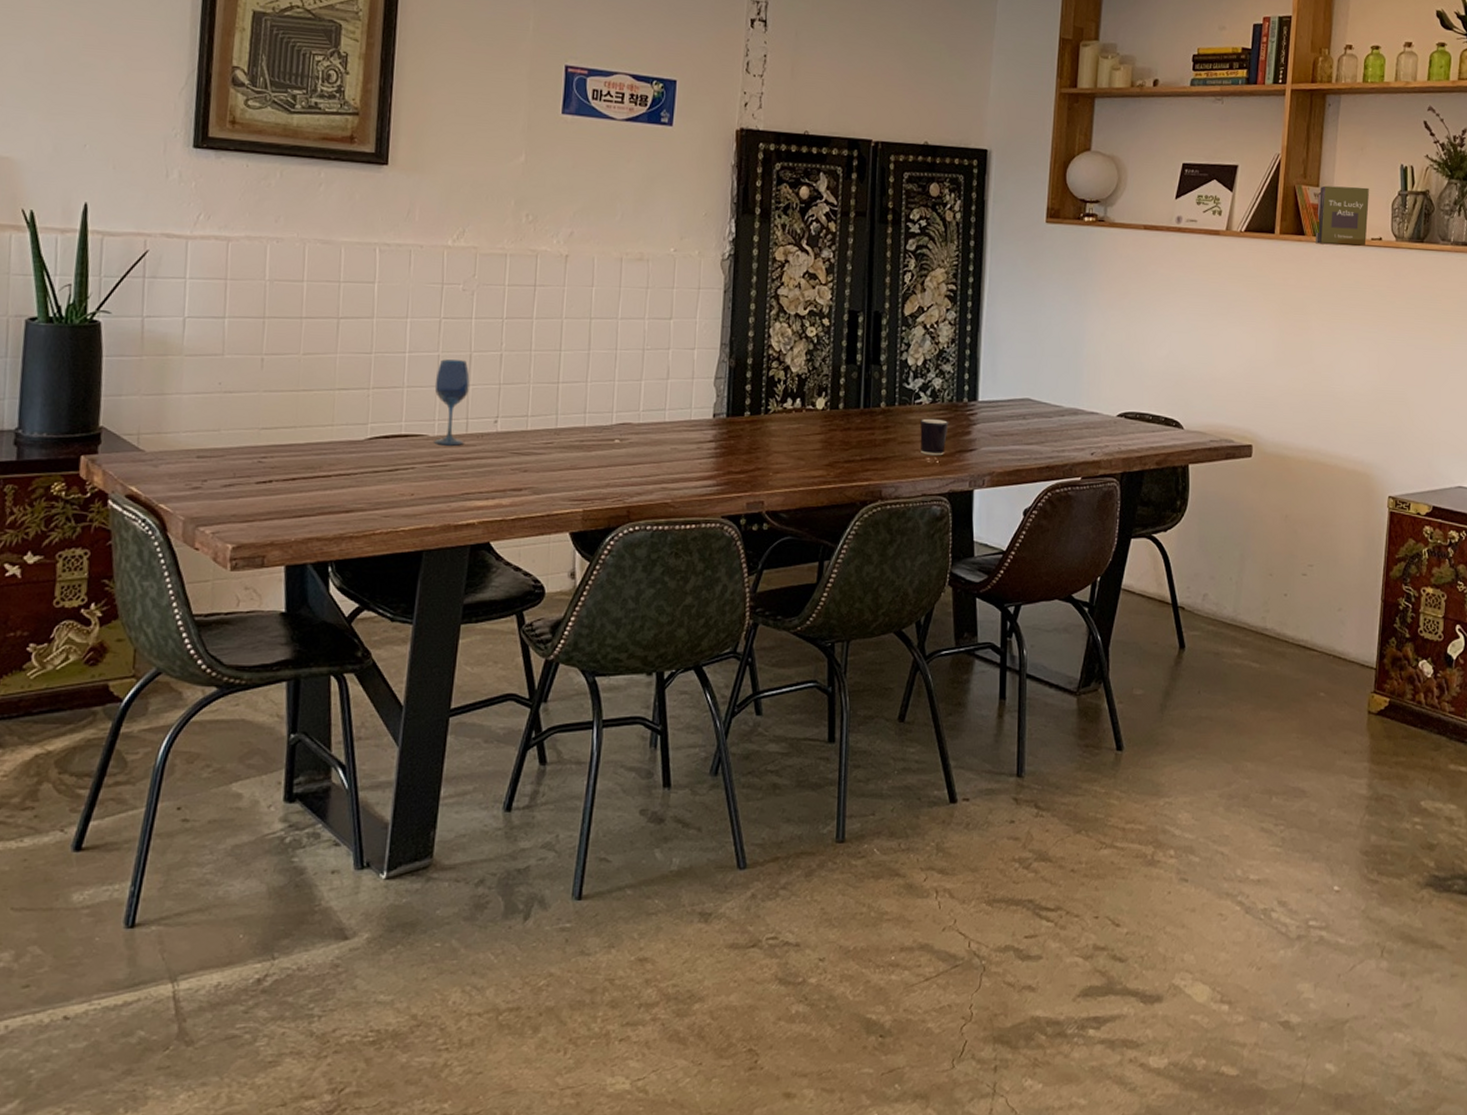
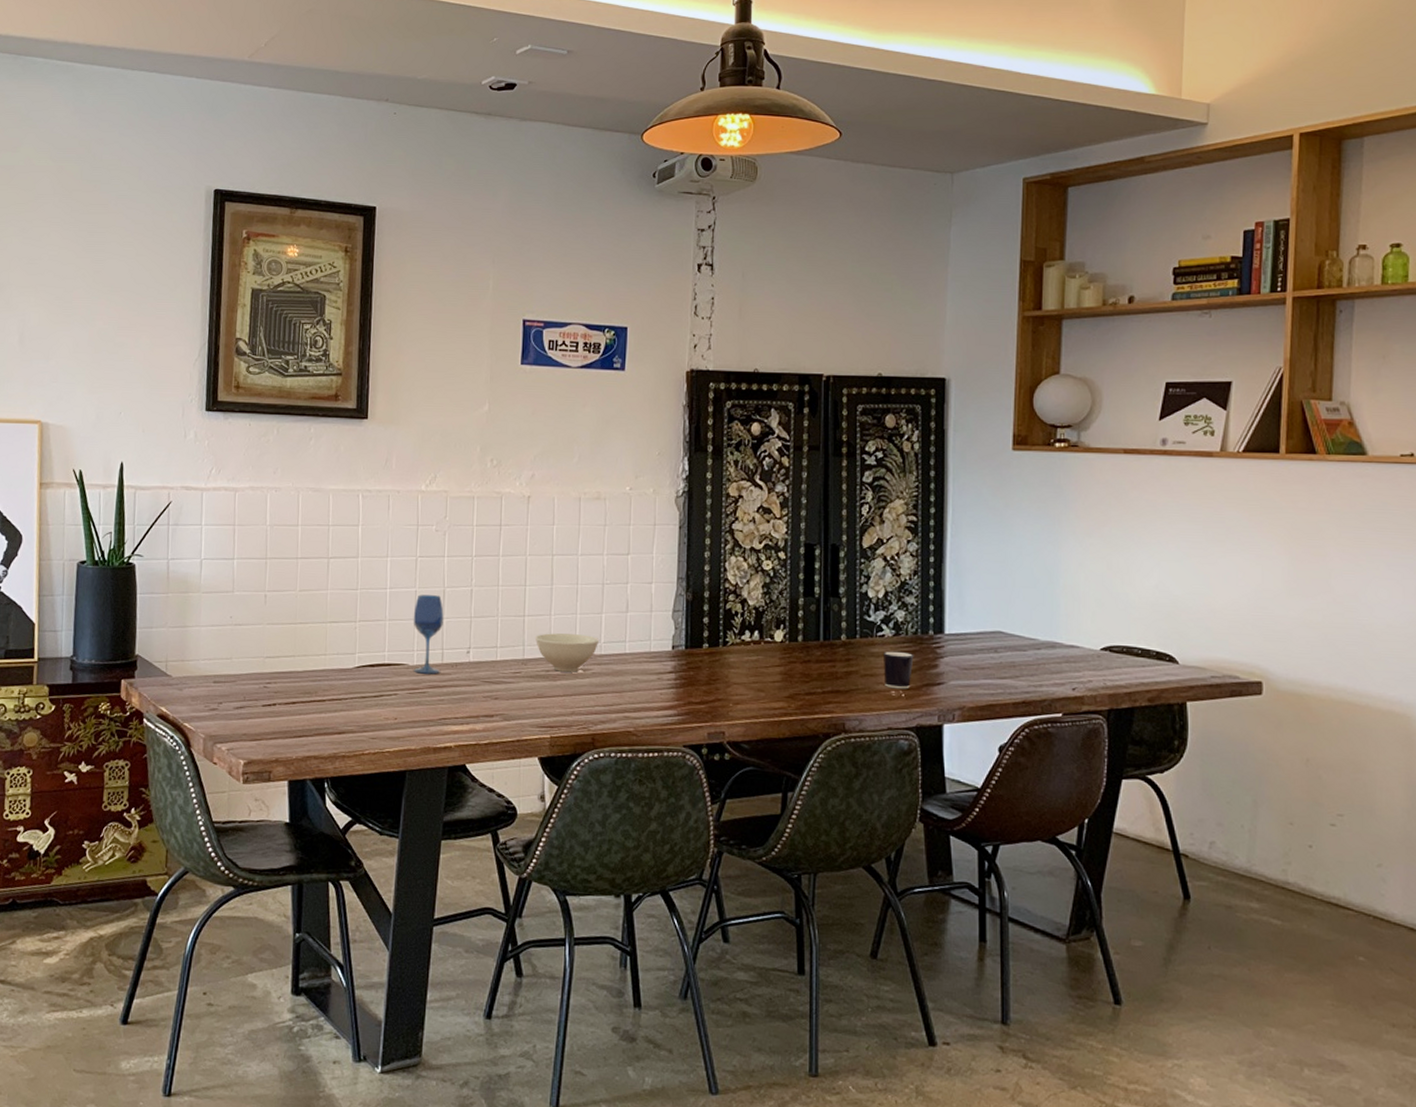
bowl: none [569,401,638,442] -> present [534,633,600,672]
books: present [1316,185,1369,247] -> none [1330,399,1396,464]

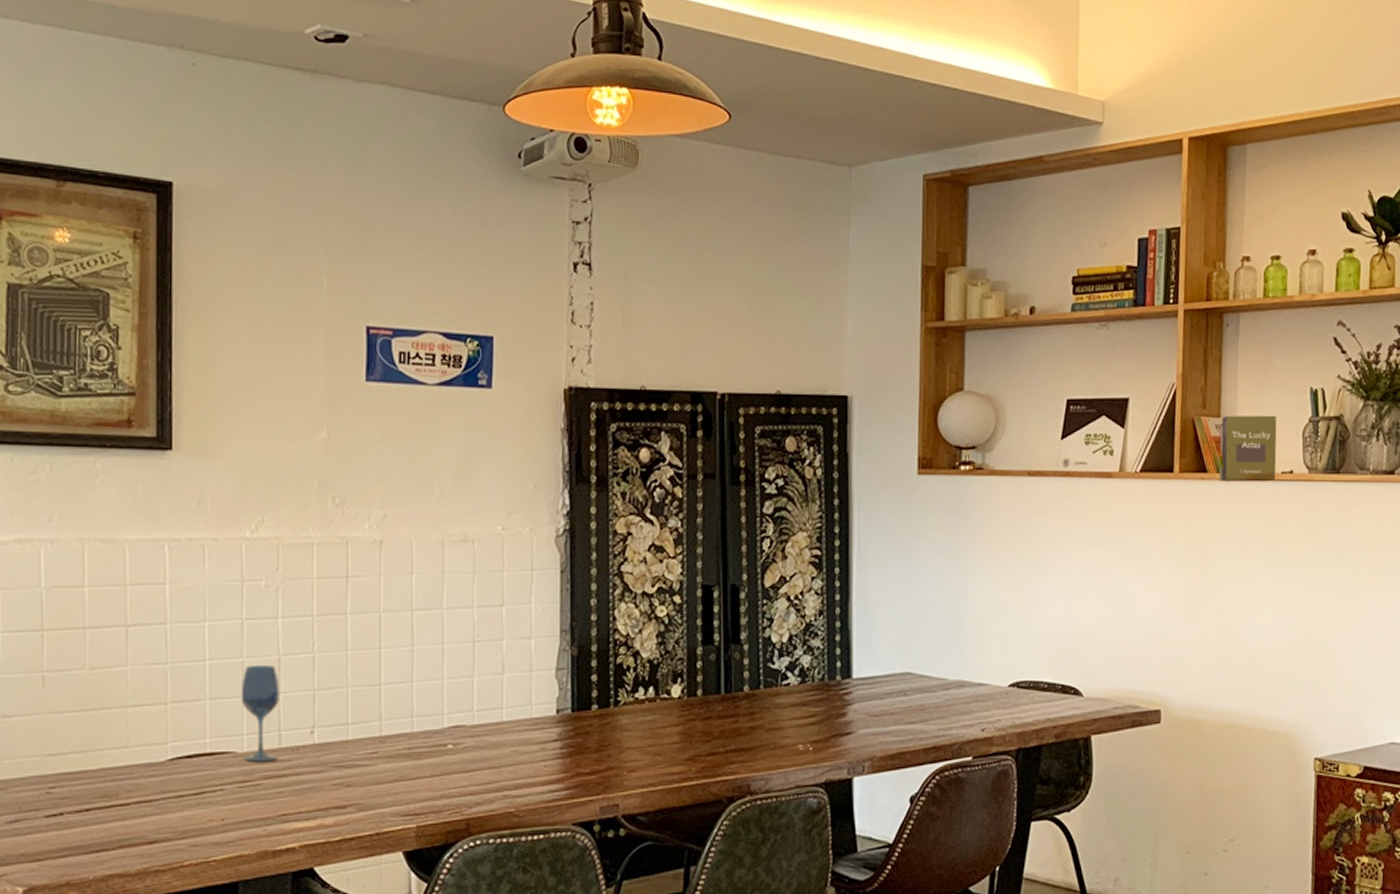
bowl: present [534,633,600,672] -> none [393,703,472,748]
mug: present [884,651,914,689] -> none [789,700,821,742]
books: none [1330,399,1396,464] -> present [1219,415,1277,482]

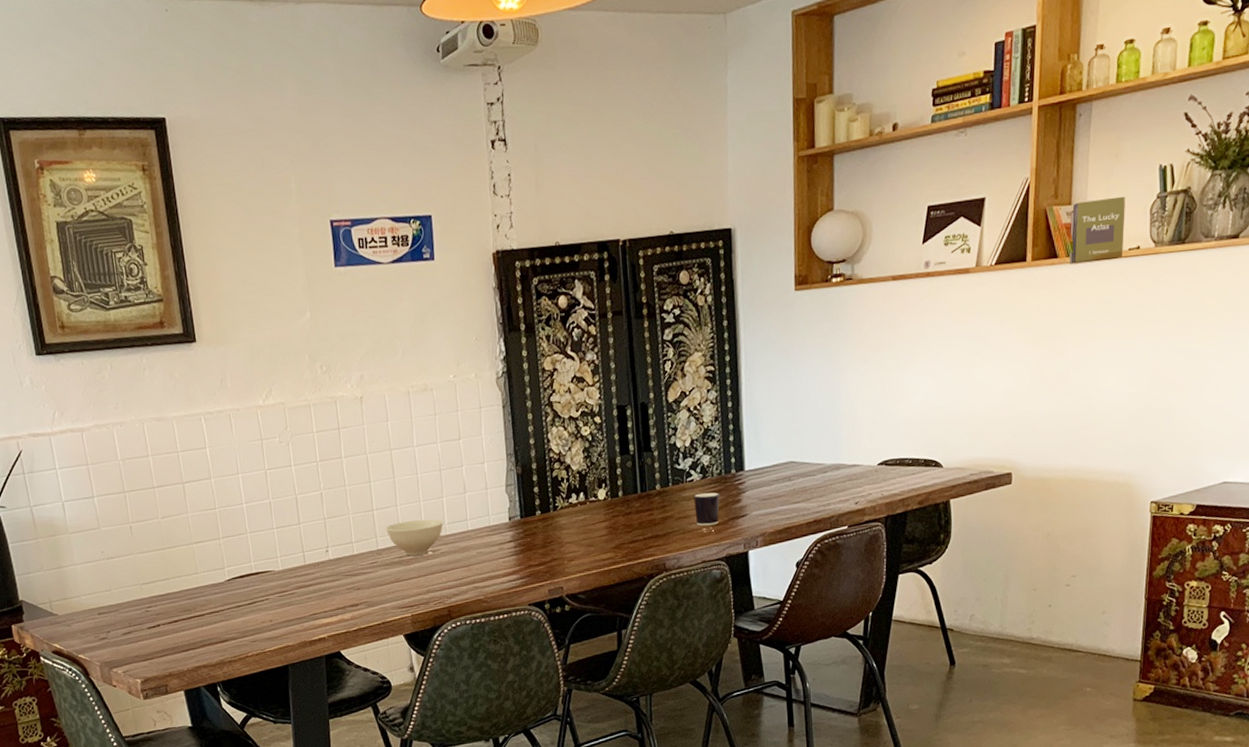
wineglass: present [240,666,280,762] -> none [271,503,304,577]
bowl: none [393,703,472,748] -> present [385,519,444,556]
mug: none [789,700,821,742] -> present [694,492,720,527]

